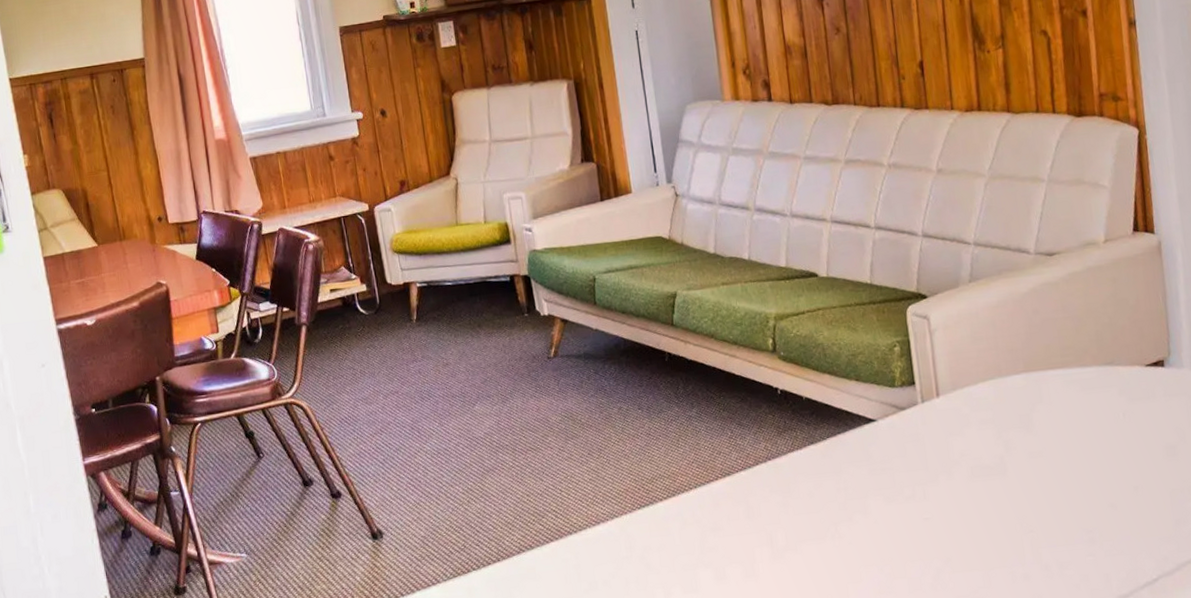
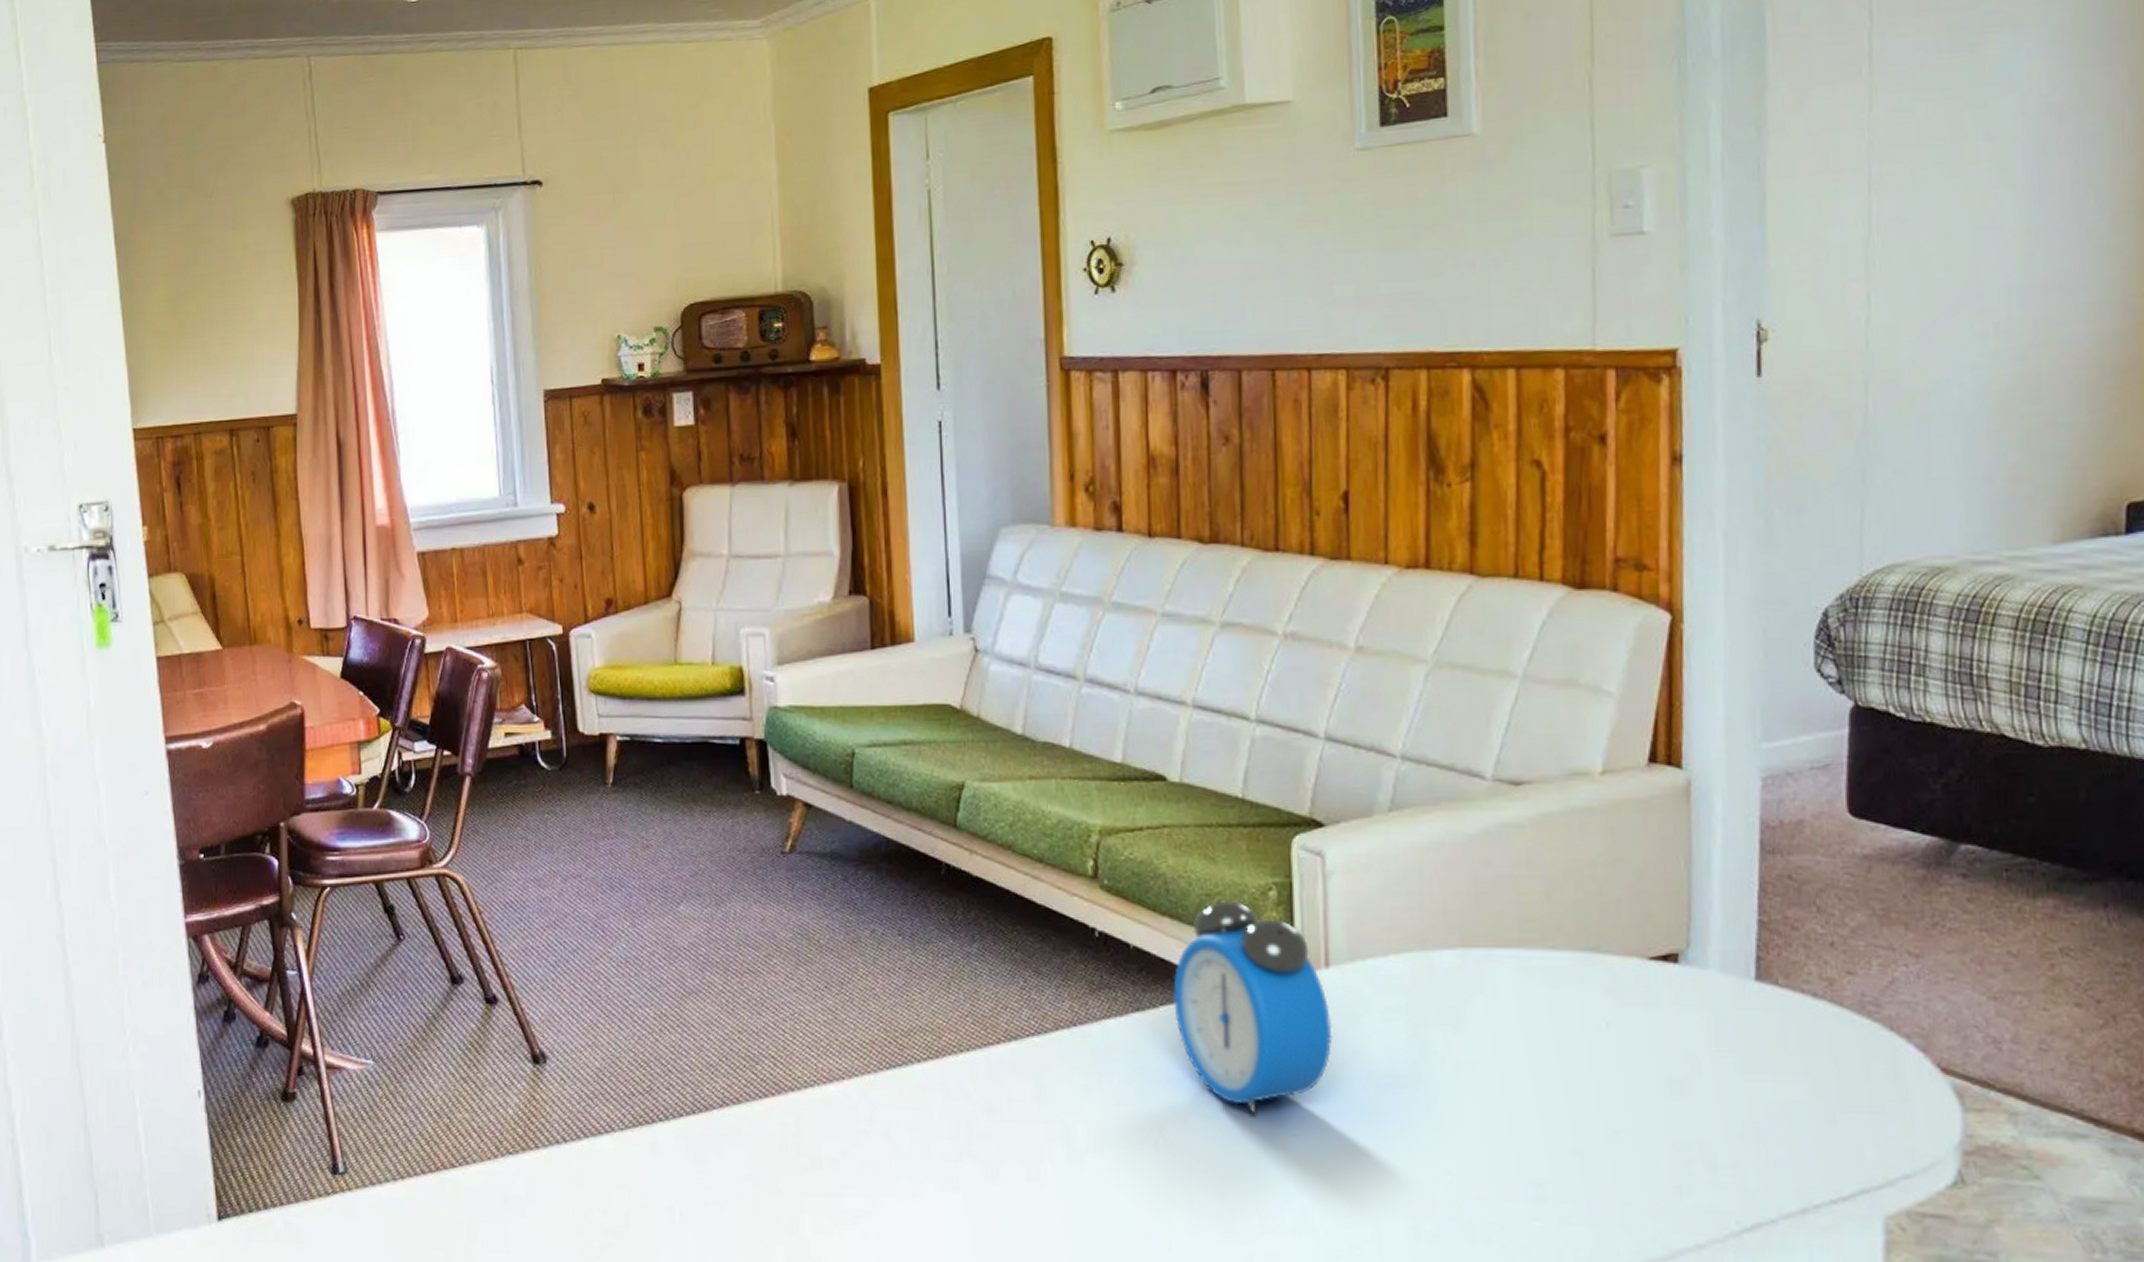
alarm clock: none [835,356,946,508] -> present [1173,899,1333,1115]

